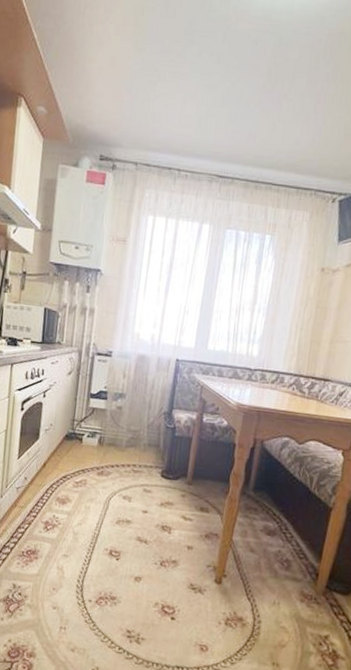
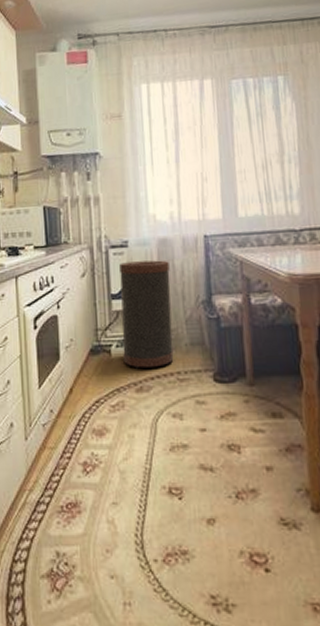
trash can: none [91,369,143,458] -> present [119,260,174,369]

